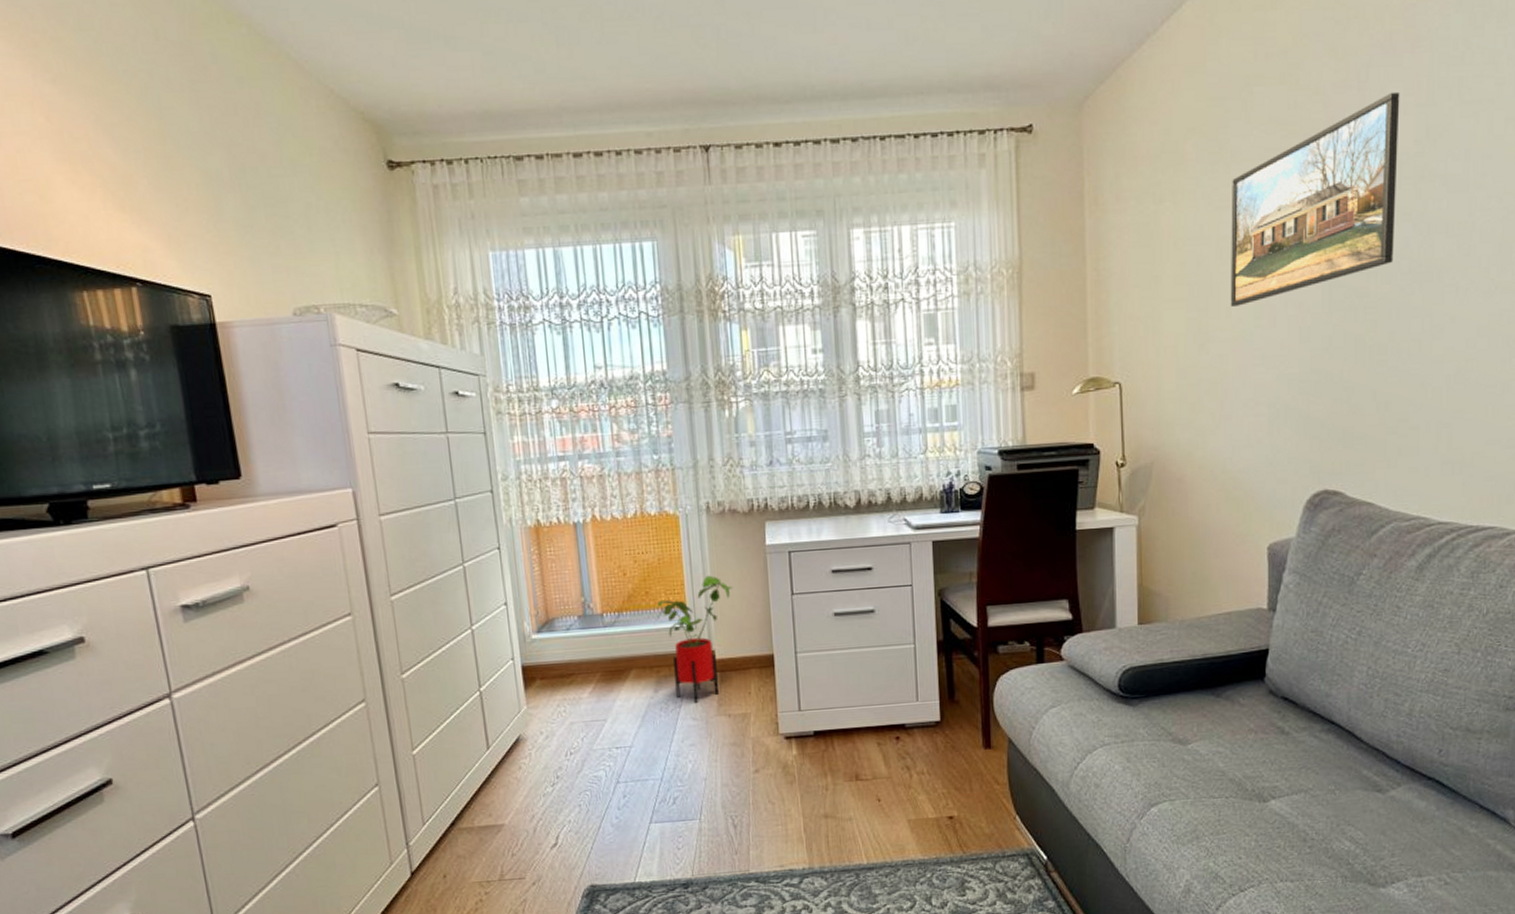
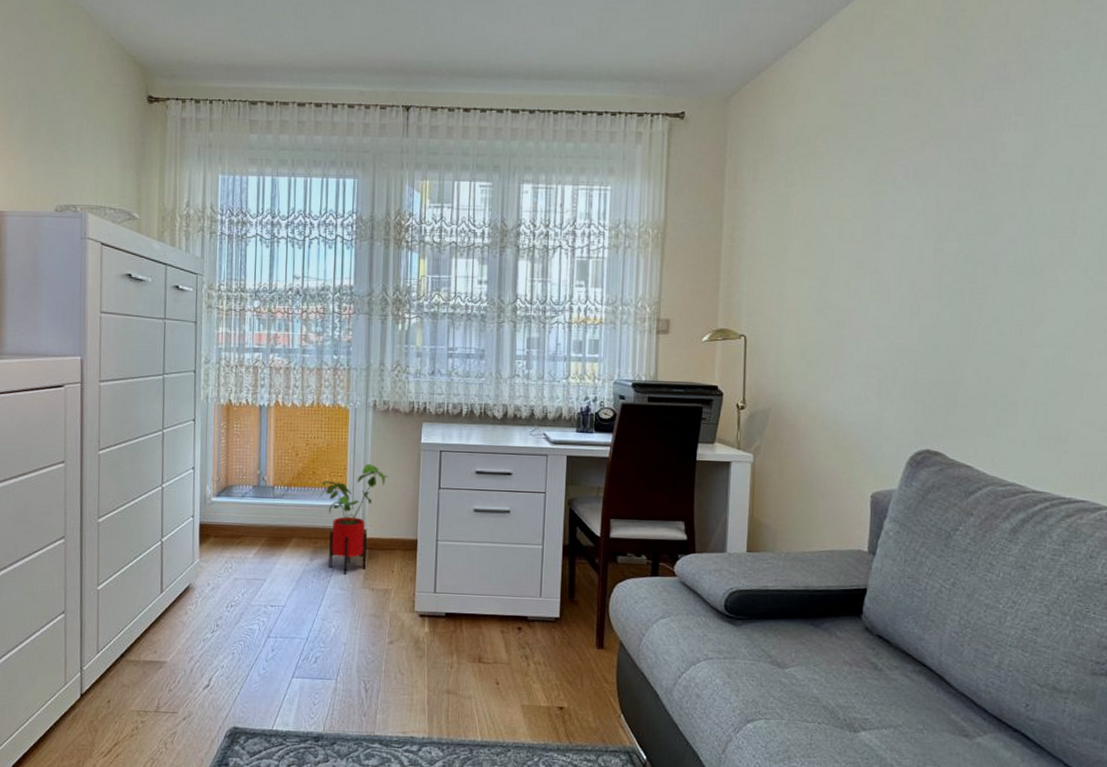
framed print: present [1230,91,1400,307] -> none [848,111,1012,280]

